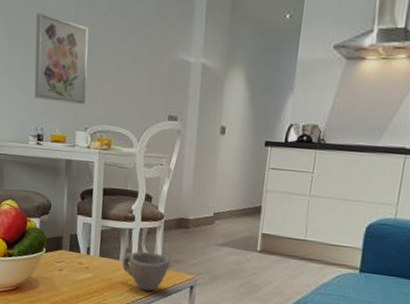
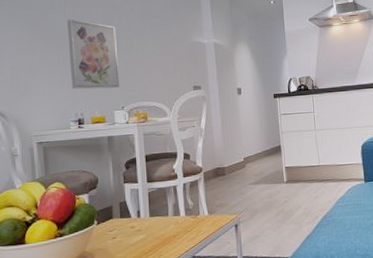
cup: present [122,251,171,292] -> none [171,202,215,239]

